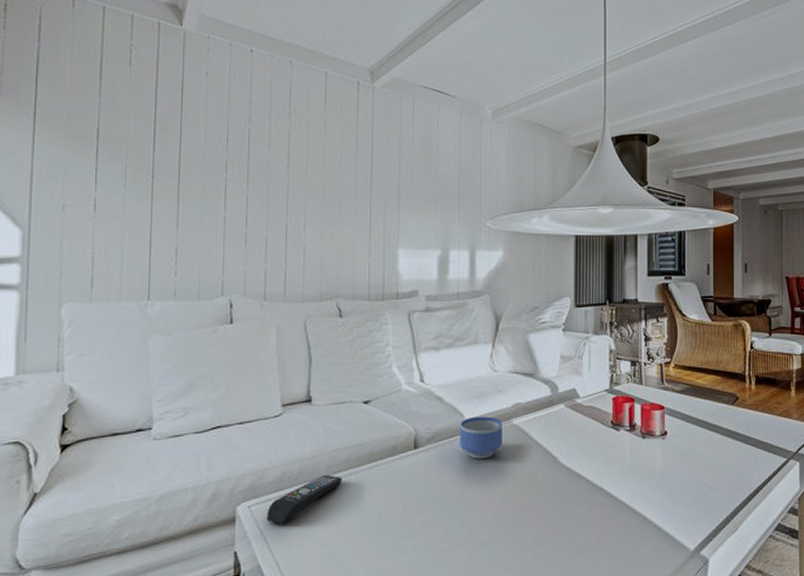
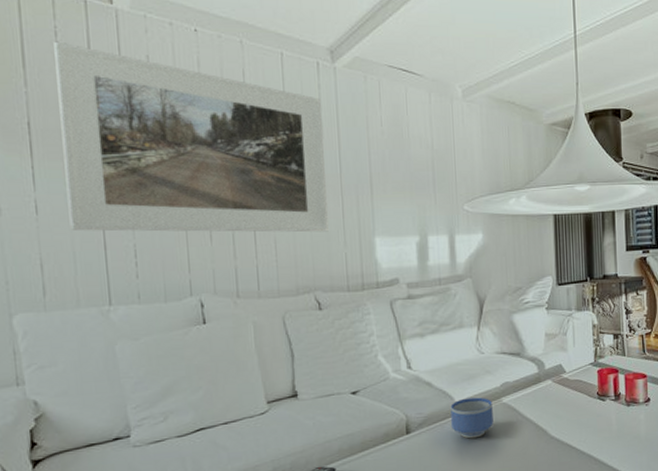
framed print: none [122,57,358,241] -> present [54,41,329,233]

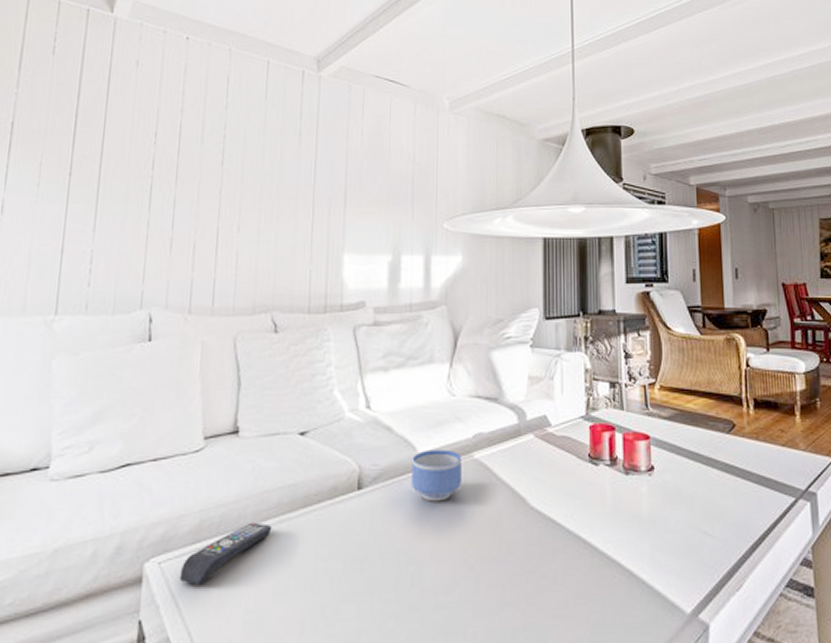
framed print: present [54,41,329,233] -> none [31,46,302,246]

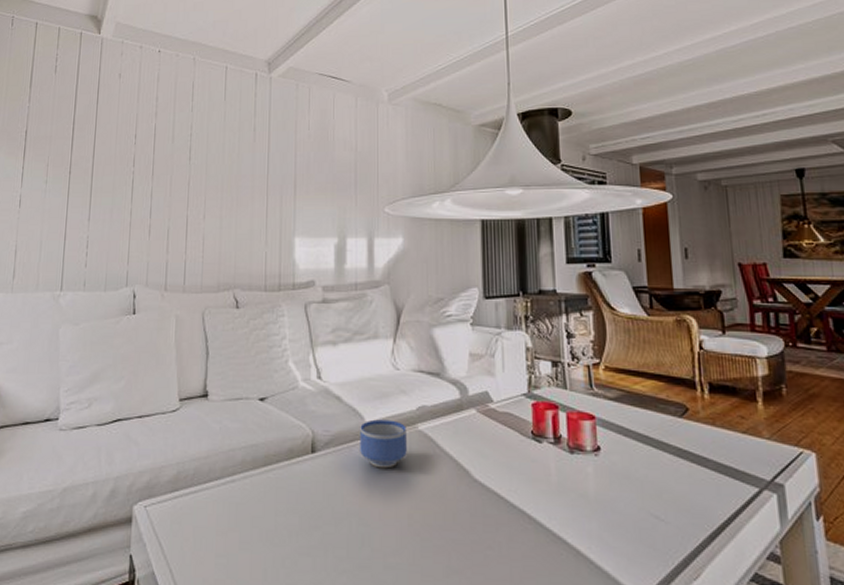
remote control: present [179,522,272,585] -> none [162,476,238,528]

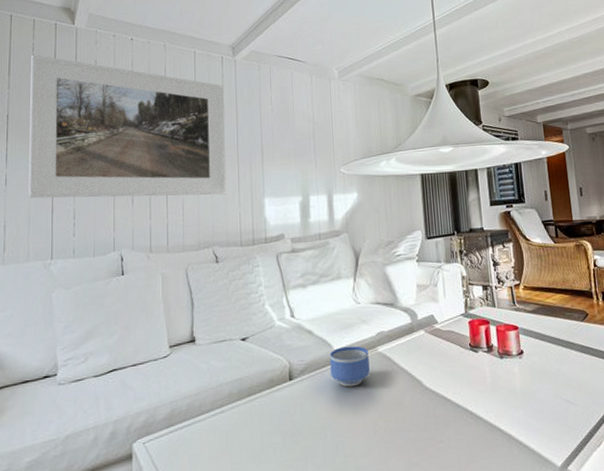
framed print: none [42,65,255,231] -> present [28,54,226,199]

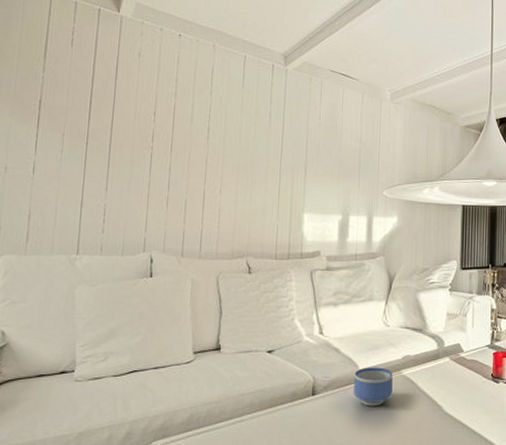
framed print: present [28,54,226,199] -> none [57,39,272,206]

